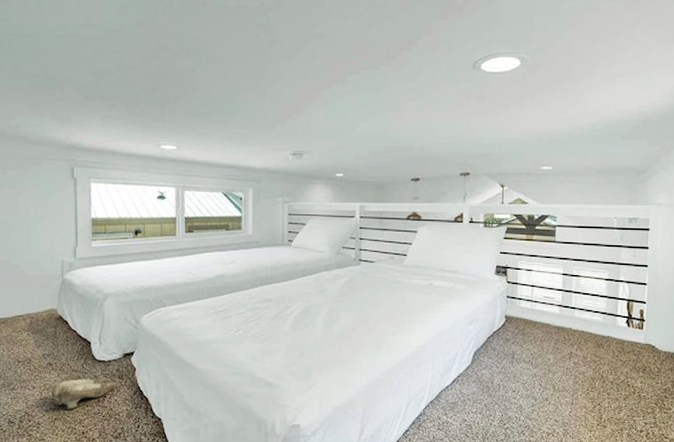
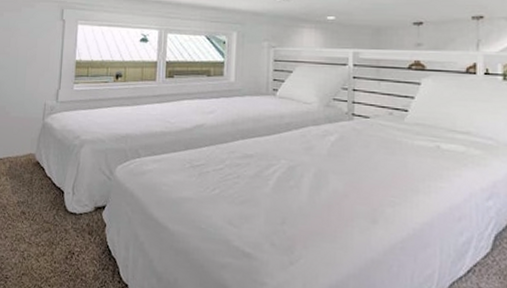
slippers: present [51,378,117,410] -> none [21,231,86,265]

